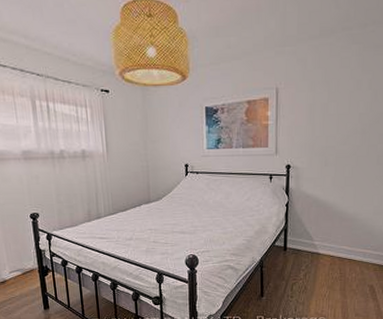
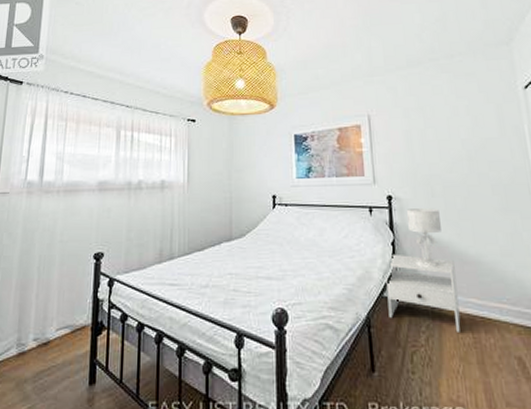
nightstand: none [278,213,335,270] -> present [386,253,461,332]
table lamp: none [301,176,329,223] -> present [406,208,441,267]

